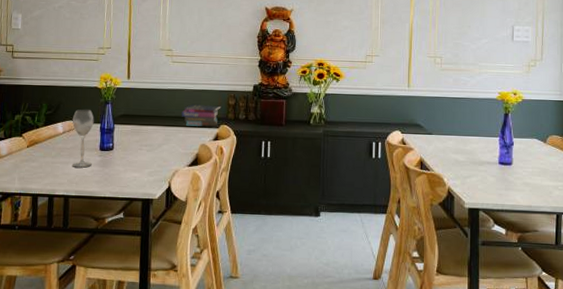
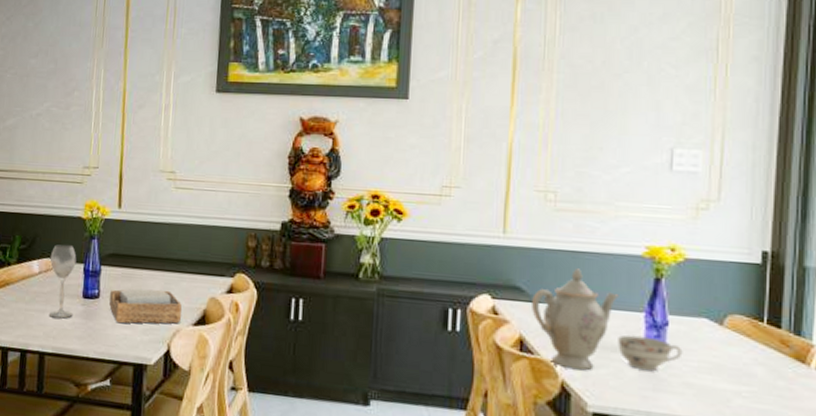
napkin holder: none [121,140,180,169] -> present [109,288,182,324]
books: present [181,104,221,127] -> none [185,244,238,276]
teapot: none [427,109,483,180] -> present [530,268,619,371]
teacup: none [483,153,523,177] -> present [618,334,683,371]

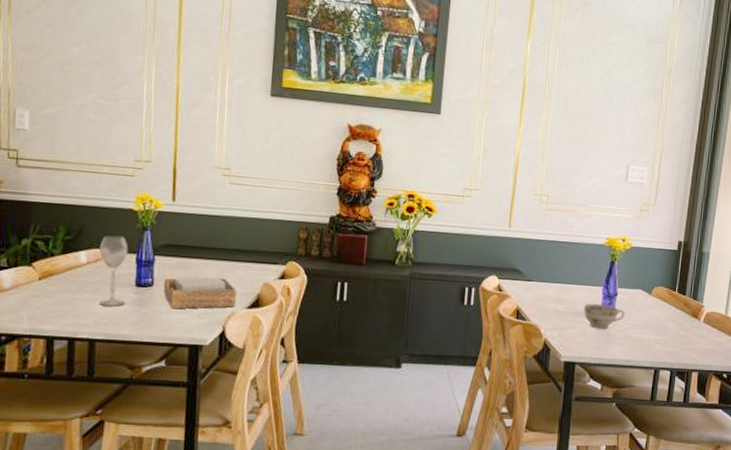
teapot: present [530,268,619,371] -> none [526,254,587,331]

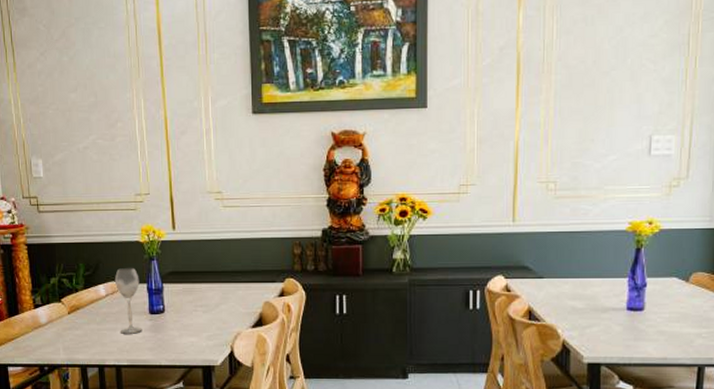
napkin holder: present [163,276,237,309] -> none [173,299,241,333]
teacup: present [583,303,625,329] -> none [607,297,658,325]

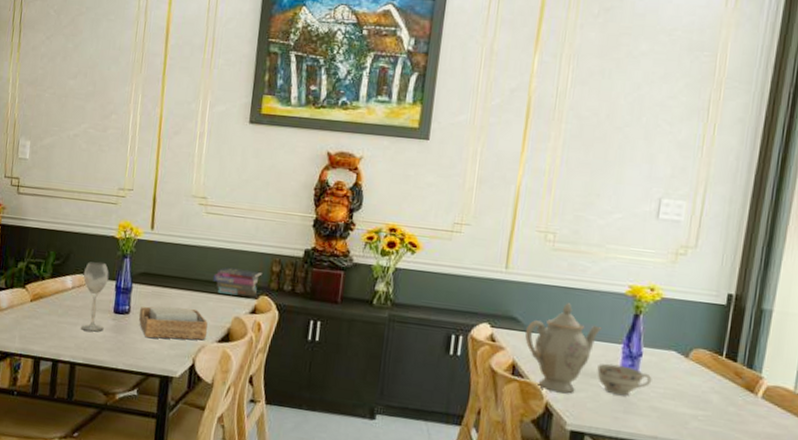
napkin holder: none [173,299,241,333] -> present [138,306,208,341]
books: none [239,256,285,281] -> present [213,267,263,298]
teapot: none [537,246,608,330] -> present [524,303,602,394]
teacup: none [607,297,658,325] -> present [597,363,652,396]

